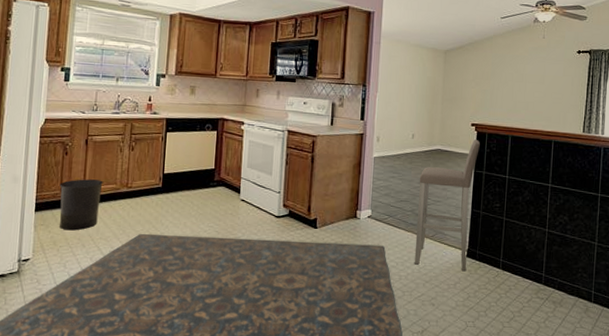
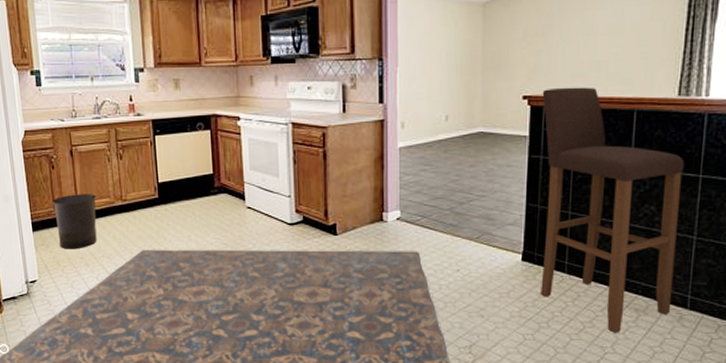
bar stool: present [414,139,480,272] -> none [456,116,535,278]
bar stool: none [481,119,588,322] -> present [541,87,685,333]

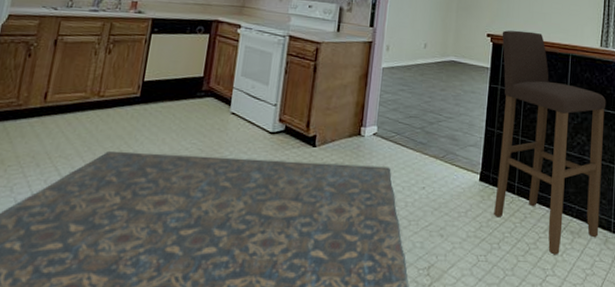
waste bin: present [52,194,97,250] -> none [10,85,70,147]

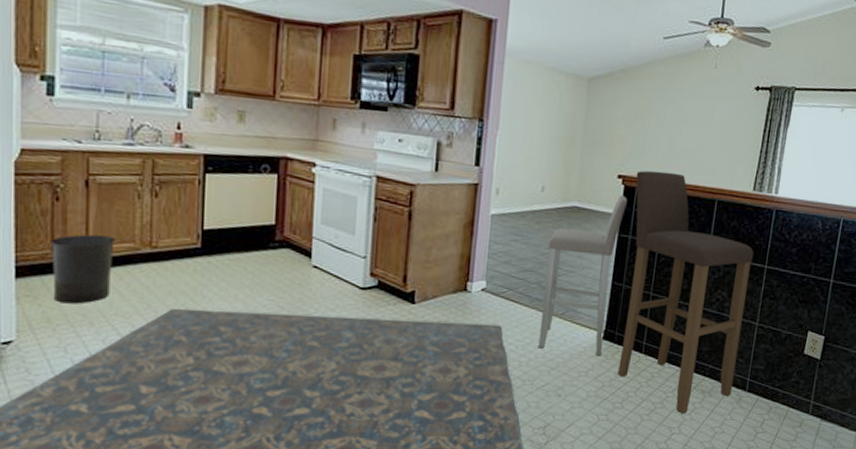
waste bin: none [10,85,70,147] -> present [50,234,115,304]
bar stool: none [422,51,496,198] -> present [538,195,627,357]

